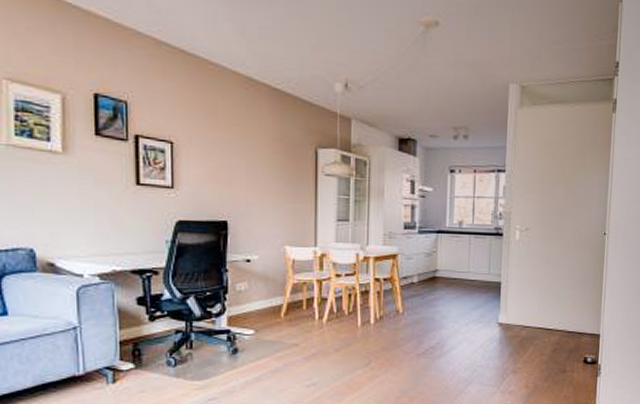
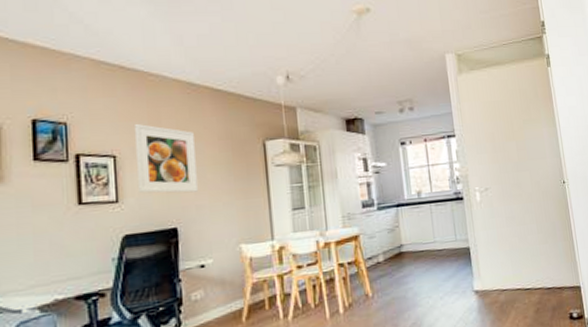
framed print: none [191,113,250,189] -> present [133,124,199,194]

